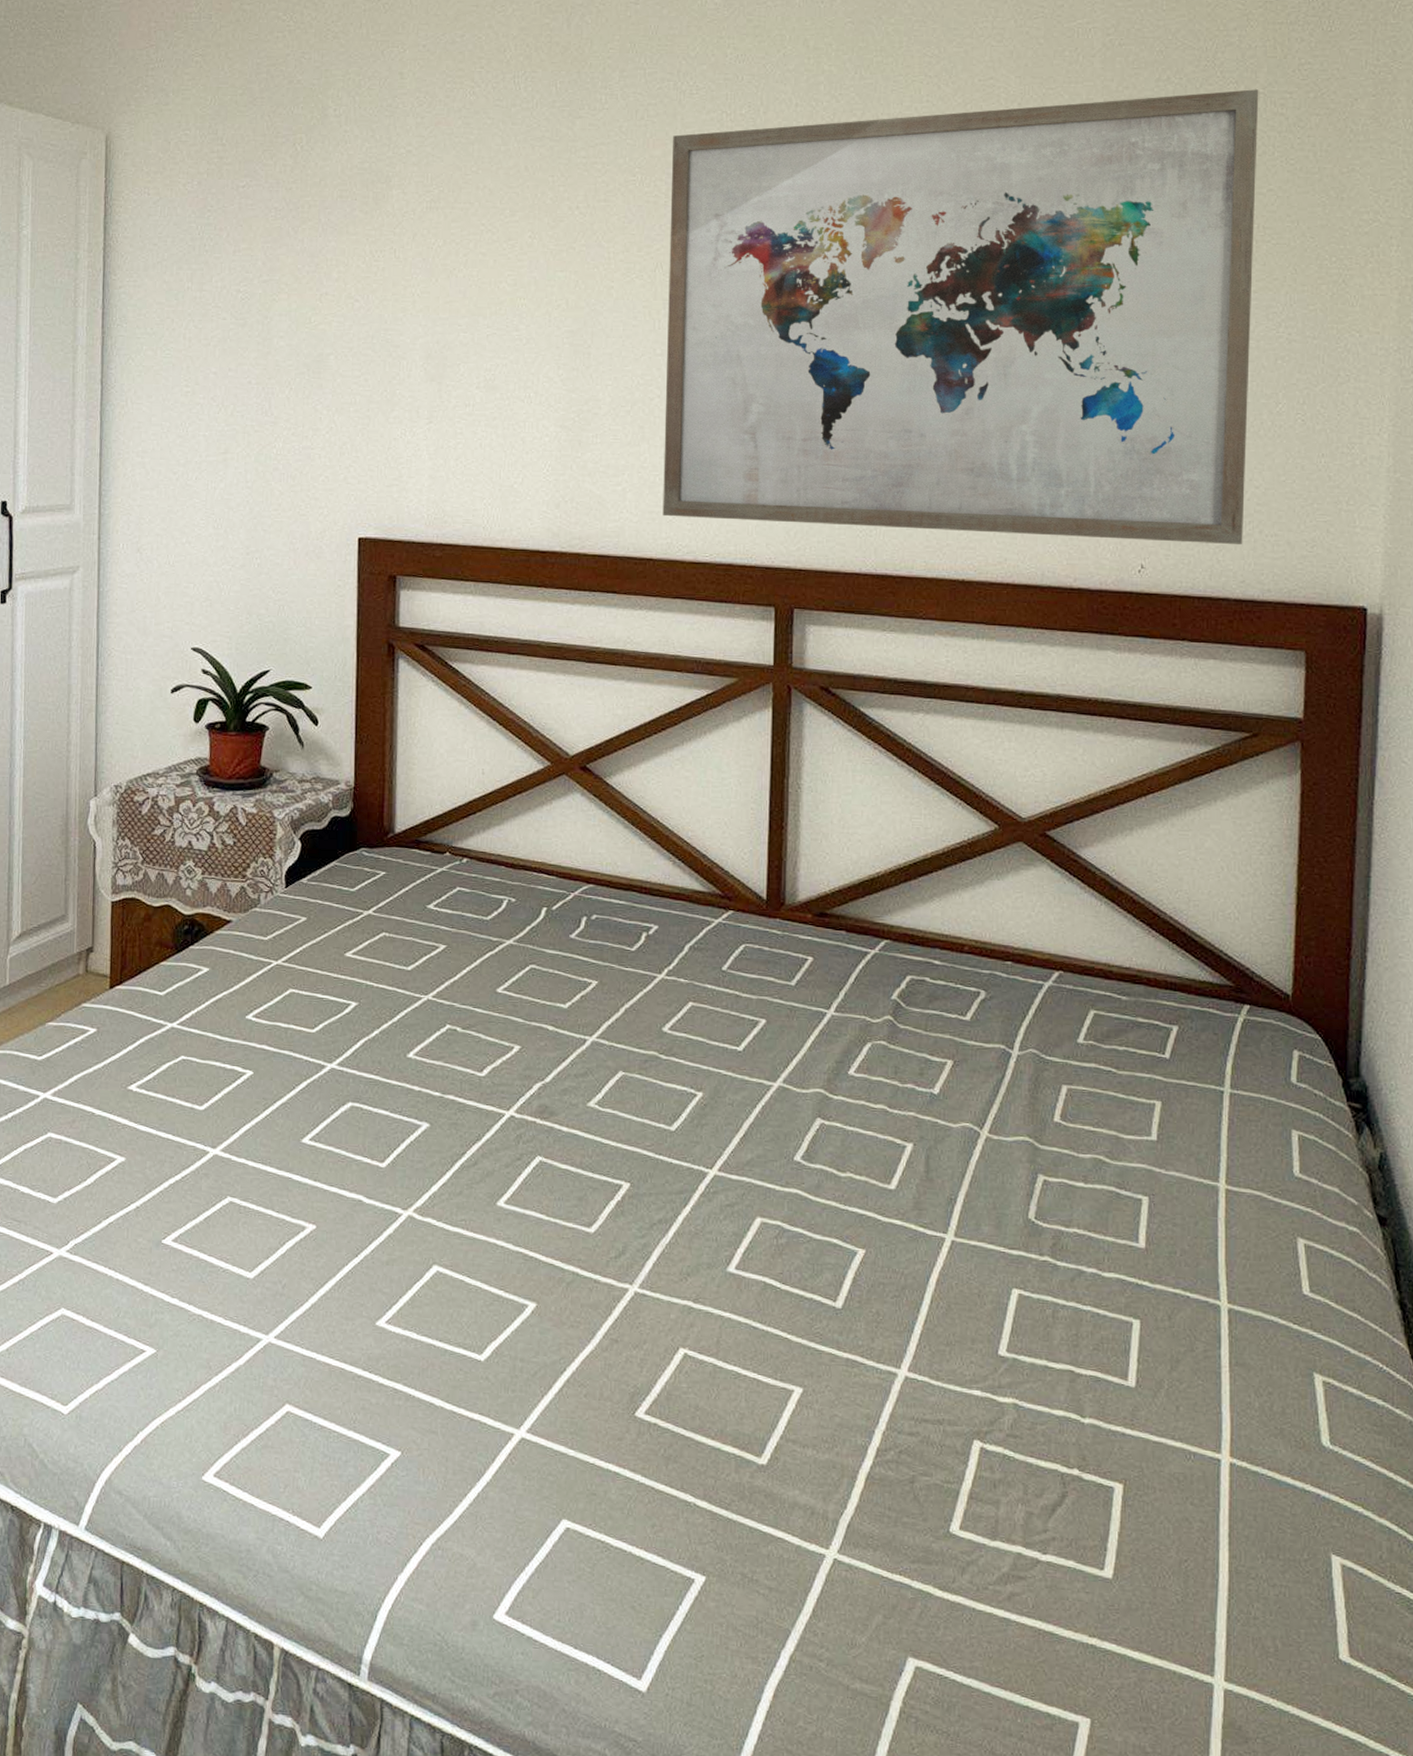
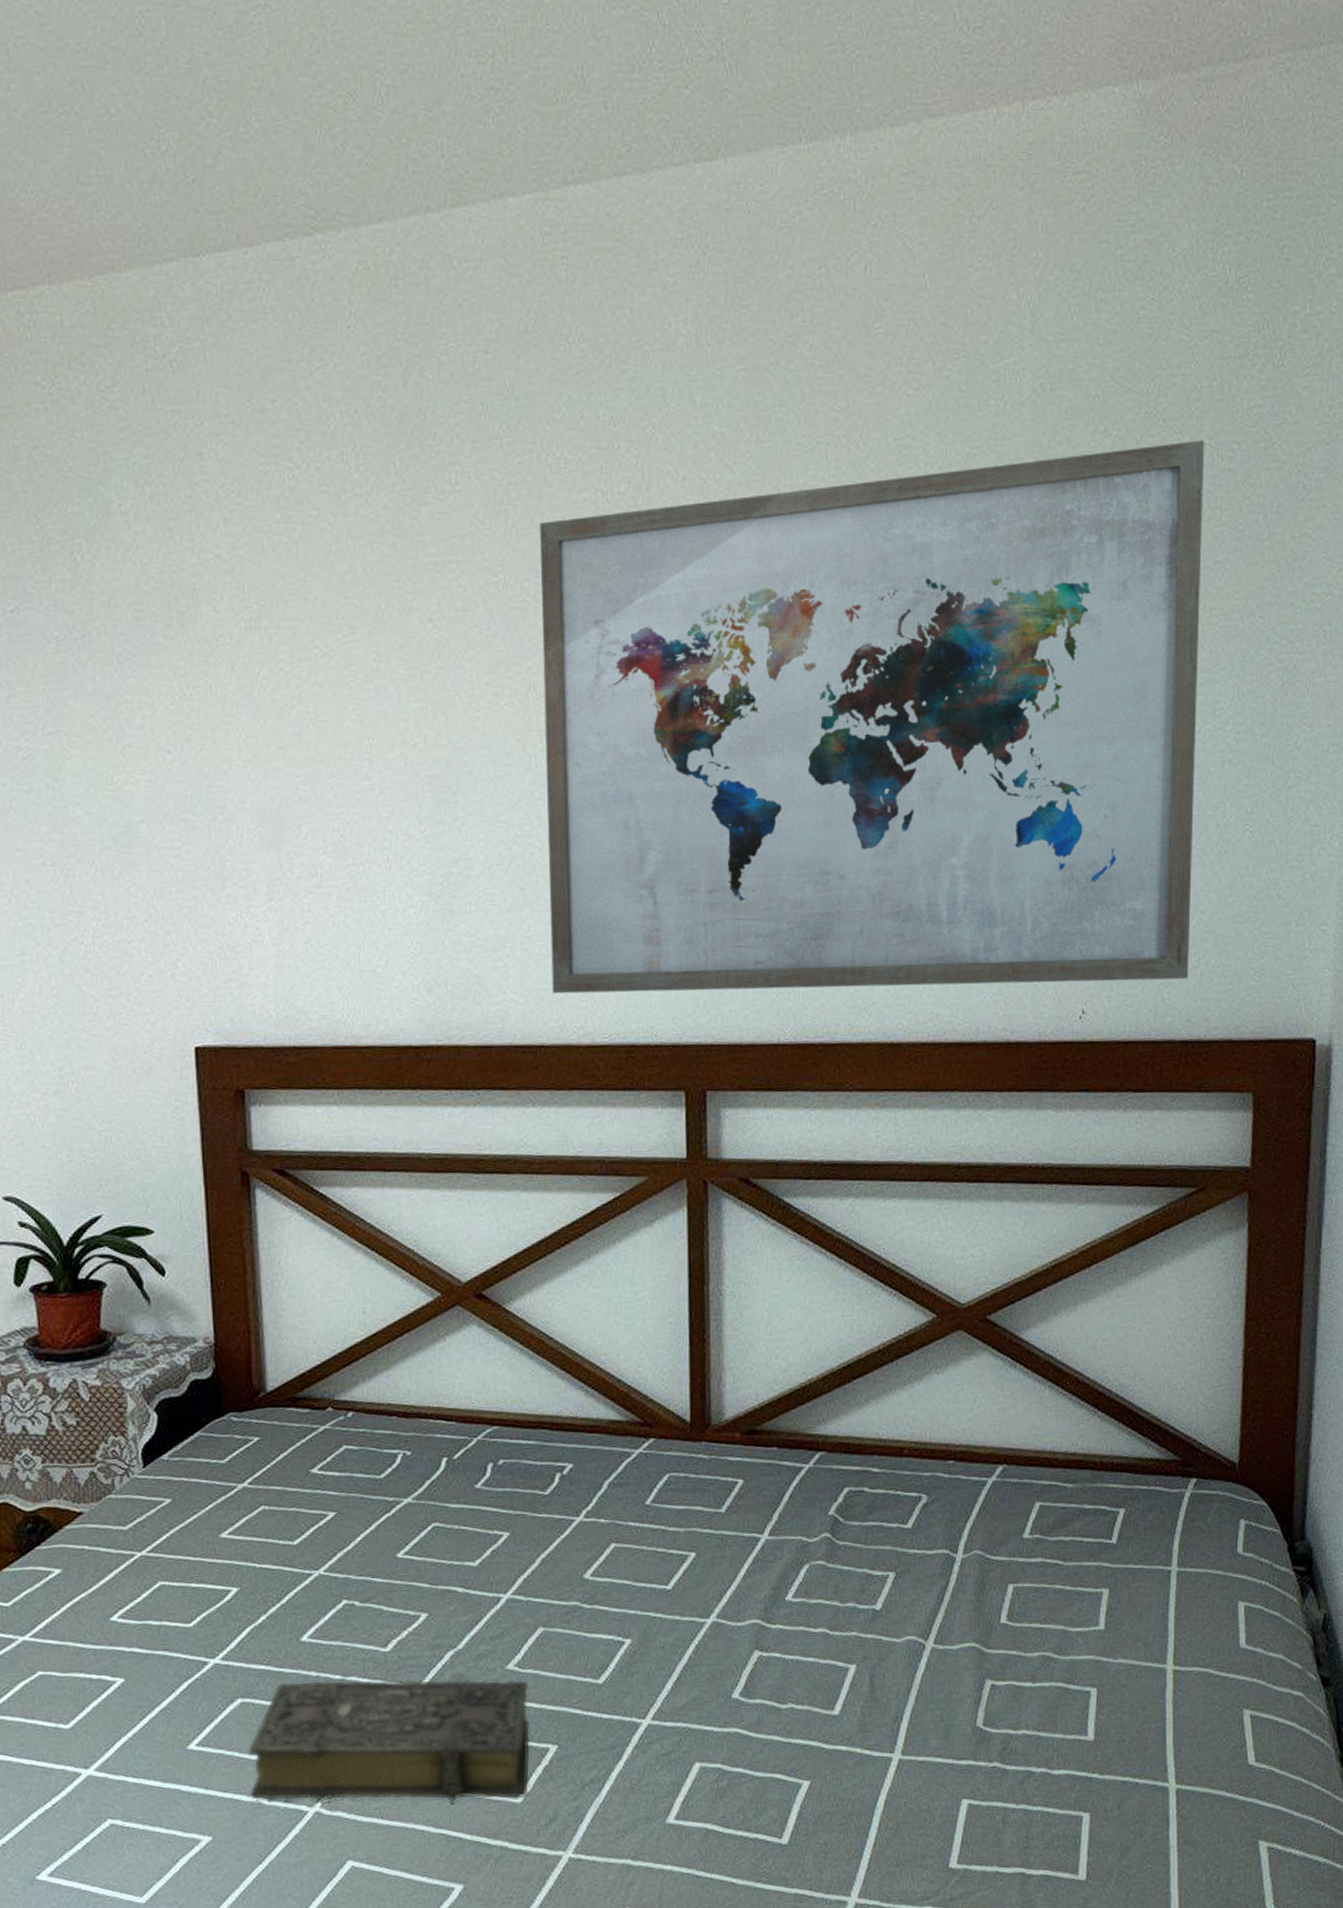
book: none [352,1093,606,1229] -> present [248,1680,530,1802]

